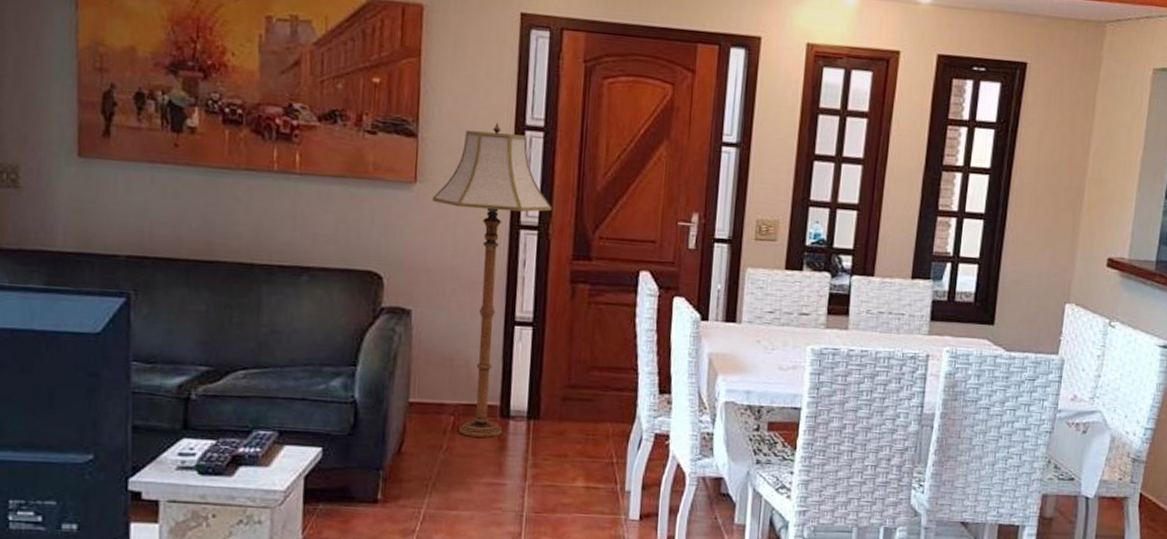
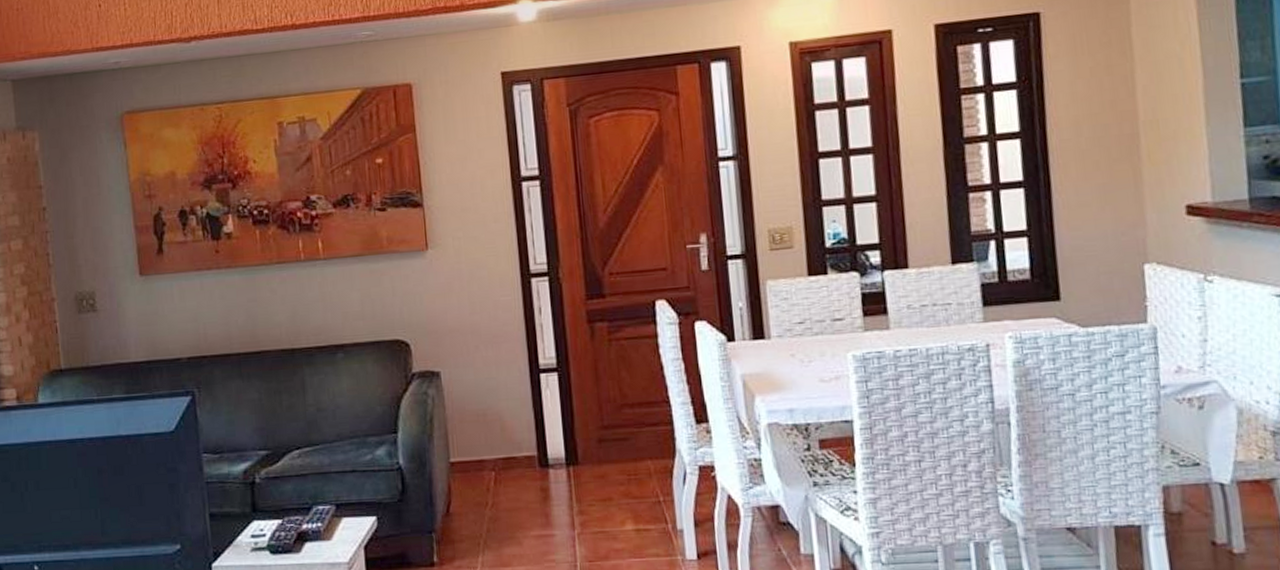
floor lamp: present [432,123,552,438] -> none [444,180,559,490]

